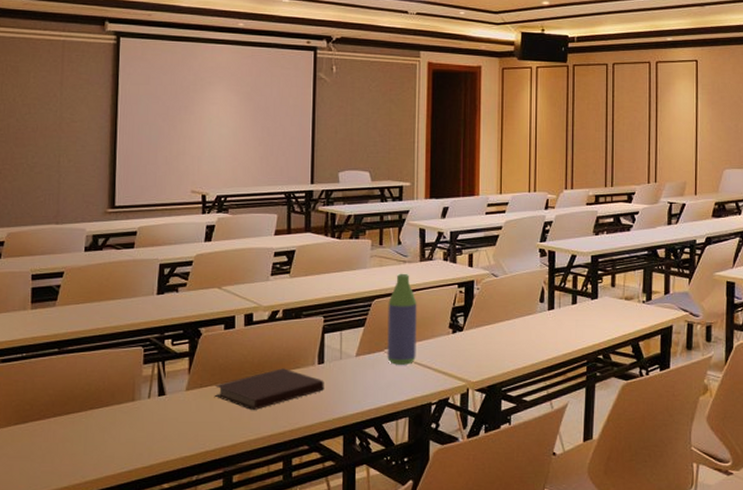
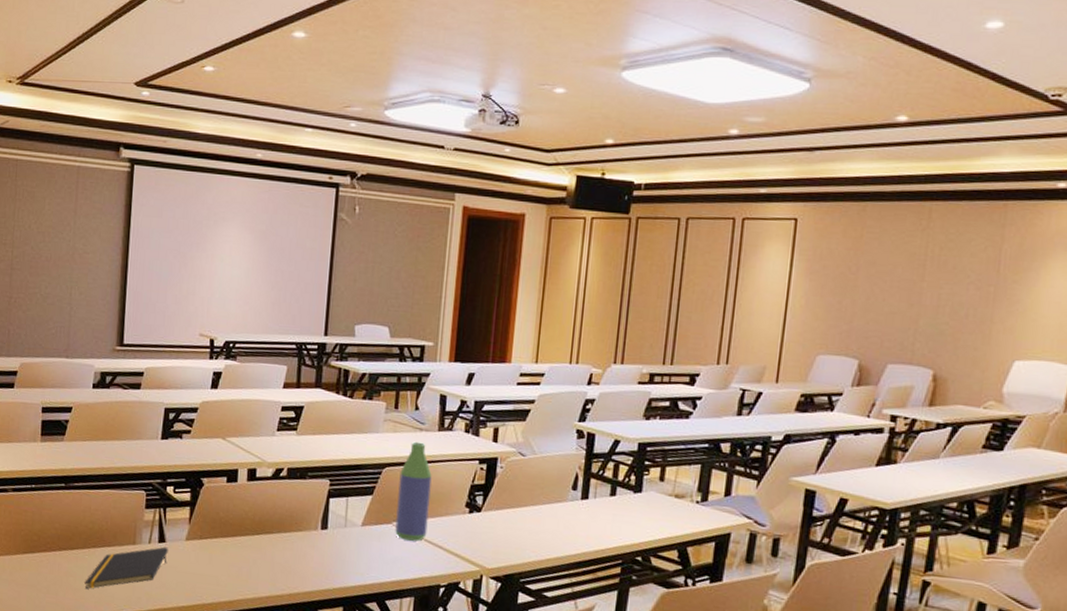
notepad: none [82,399,169,452] -> present [85,546,168,589]
notebook: present [214,368,324,410] -> none [214,529,327,569]

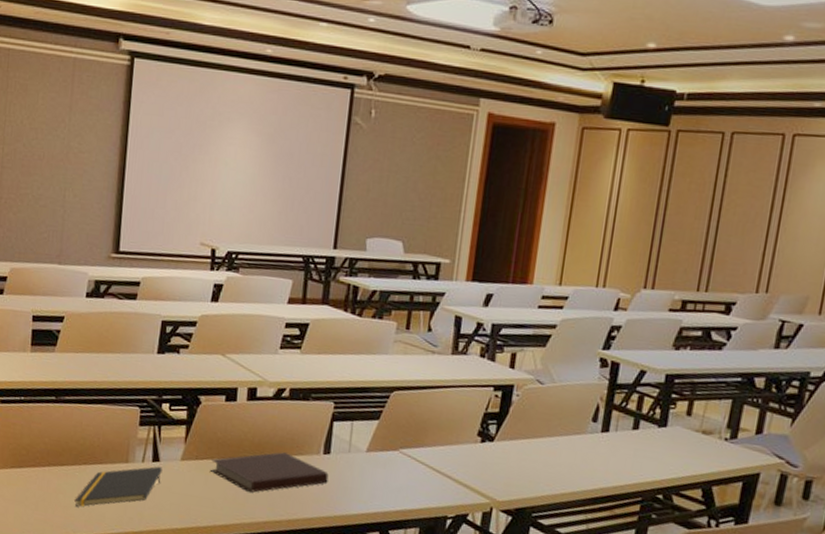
notebook: none [214,529,327,569] -> present [210,452,329,493]
bottle: present [395,441,432,541] -> none [401,364,443,470]

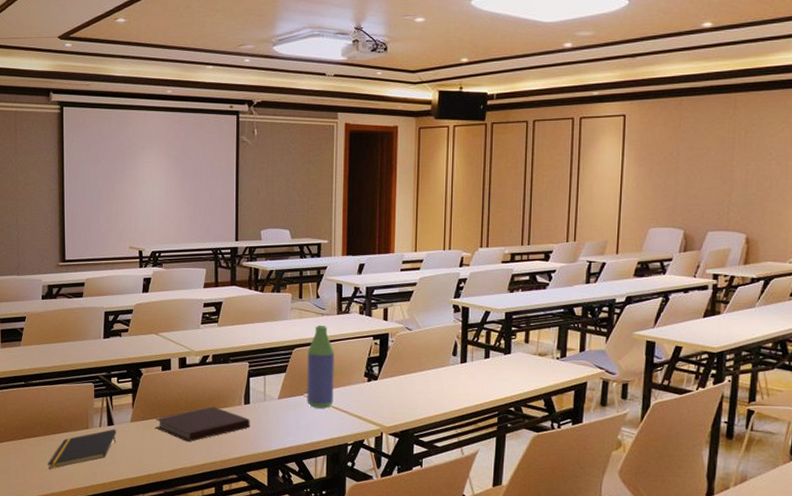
bottle: none [401,364,443,470] -> present [307,325,334,408]

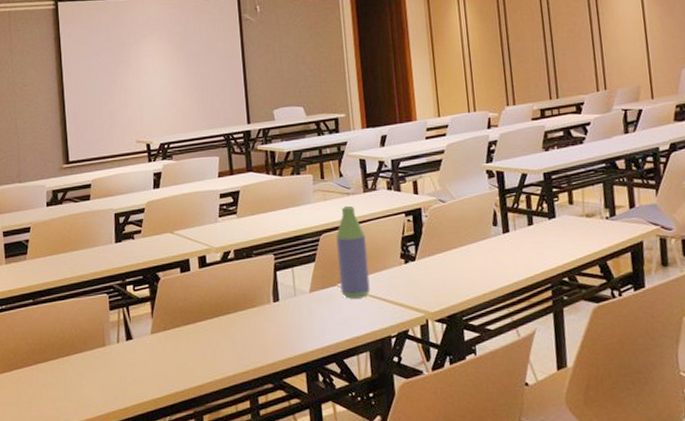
notepad: present [48,429,116,469] -> none [63,343,137,397]
notebook: present [154,407,250,442] -> none [177,308,282,350]

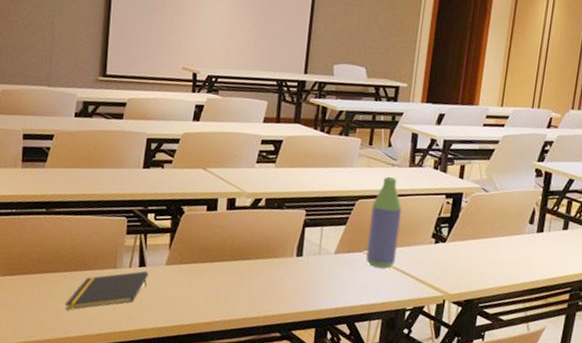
notepad: none [63,343,137,397] -> present [65,270,149,310]

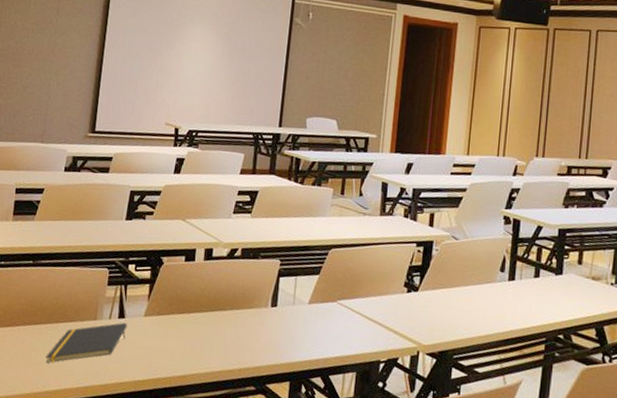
bottle: present [366,176,402,269] -> none [339,225,374,319]

